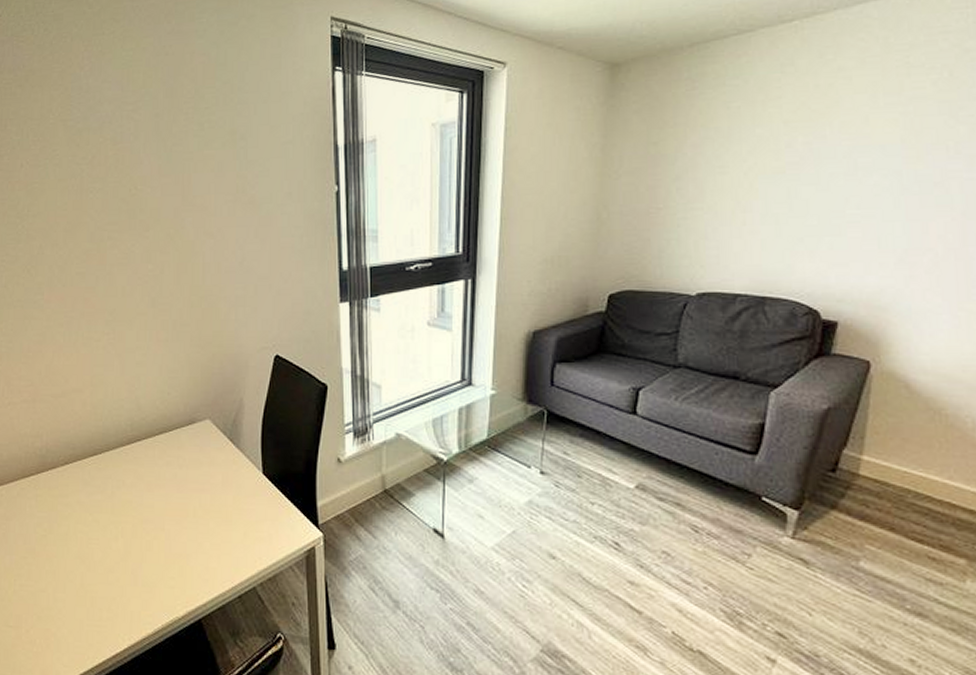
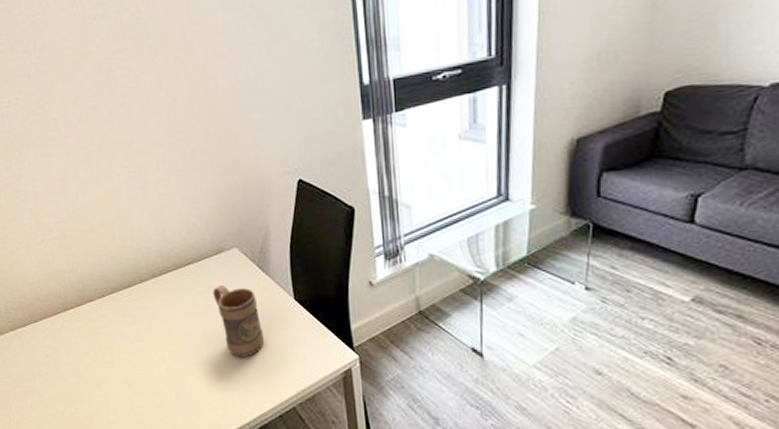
mug: none [181,455,230,533] -> present [213,284,265,358]

